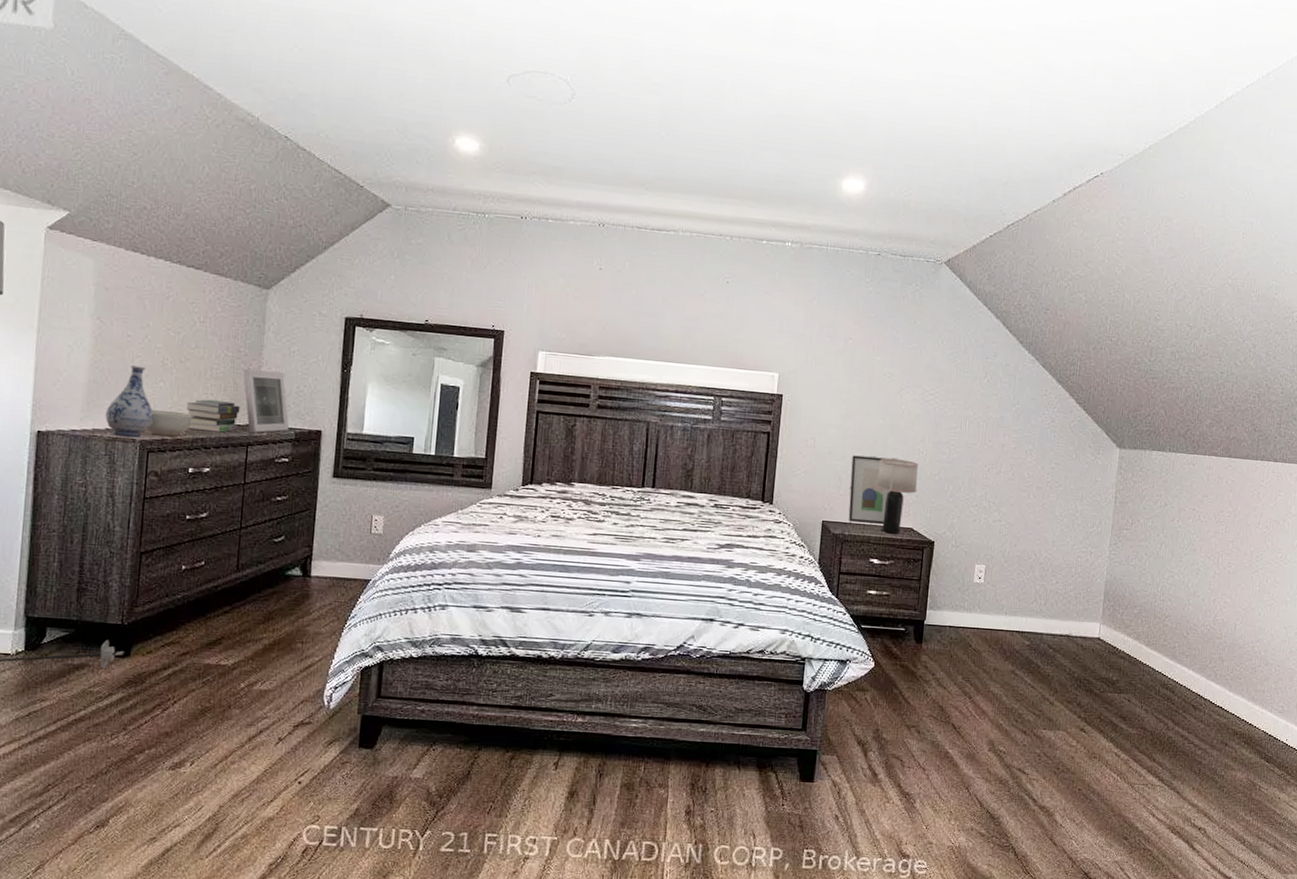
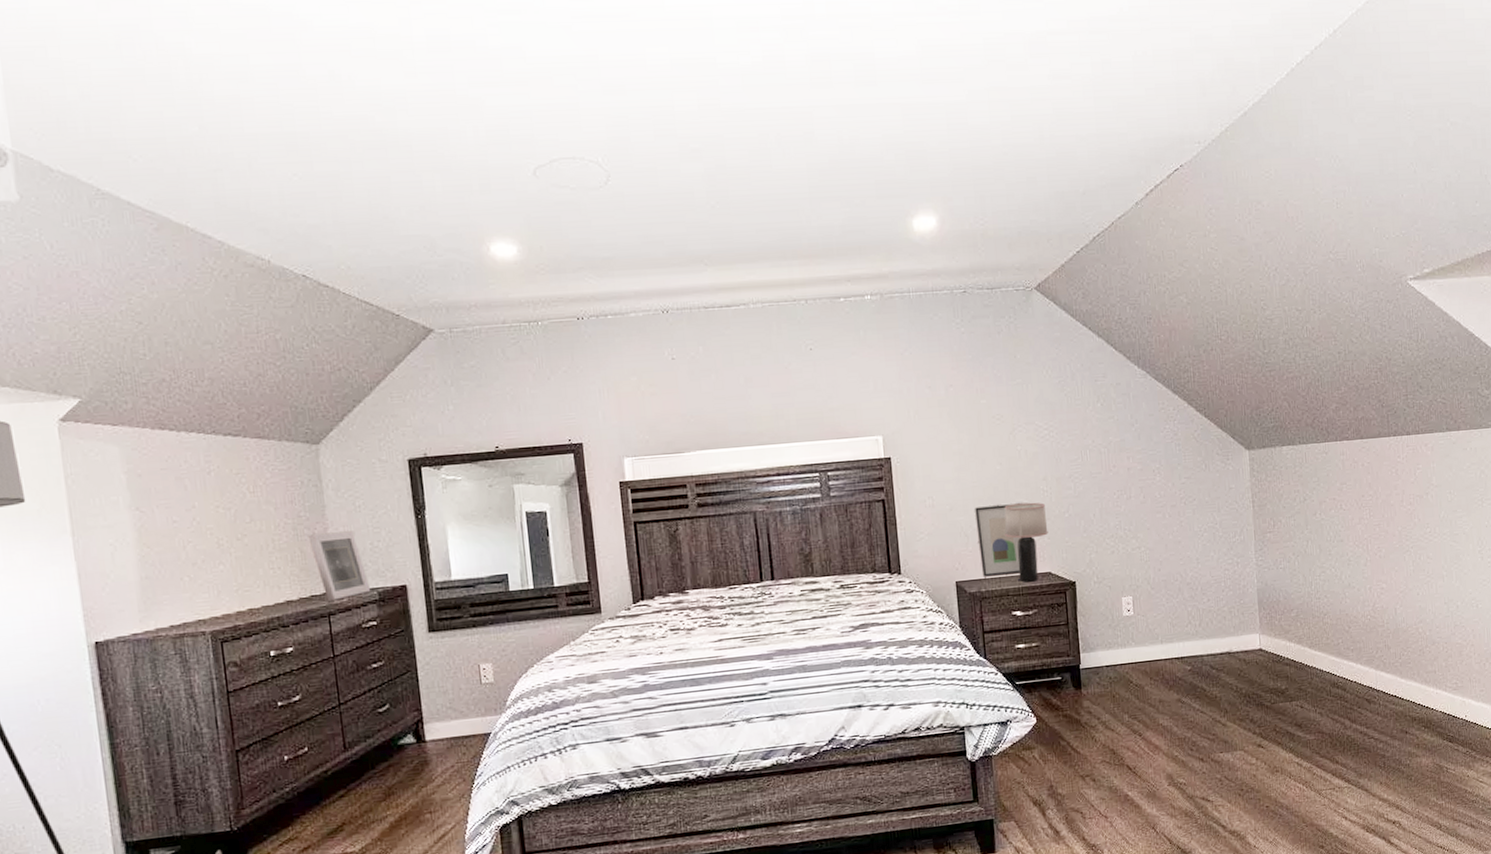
vase: present [105,365,154,438] -> none [165,552,221,632]
bowl: present [146,410,192,438] -> none [215,593,263,624]
books: present [187,399,240,433] -> none [254,572,314,609]

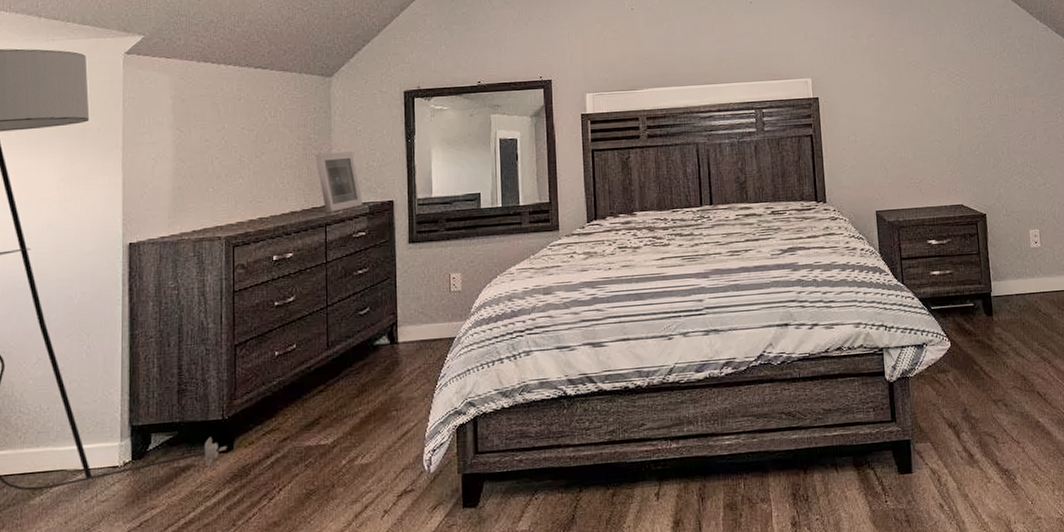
picture frame: present [975,503,1021,577] -> none [893,141,936,208]
table lamp: present [1004,502,1048,583] -> none [920,140,961,214]

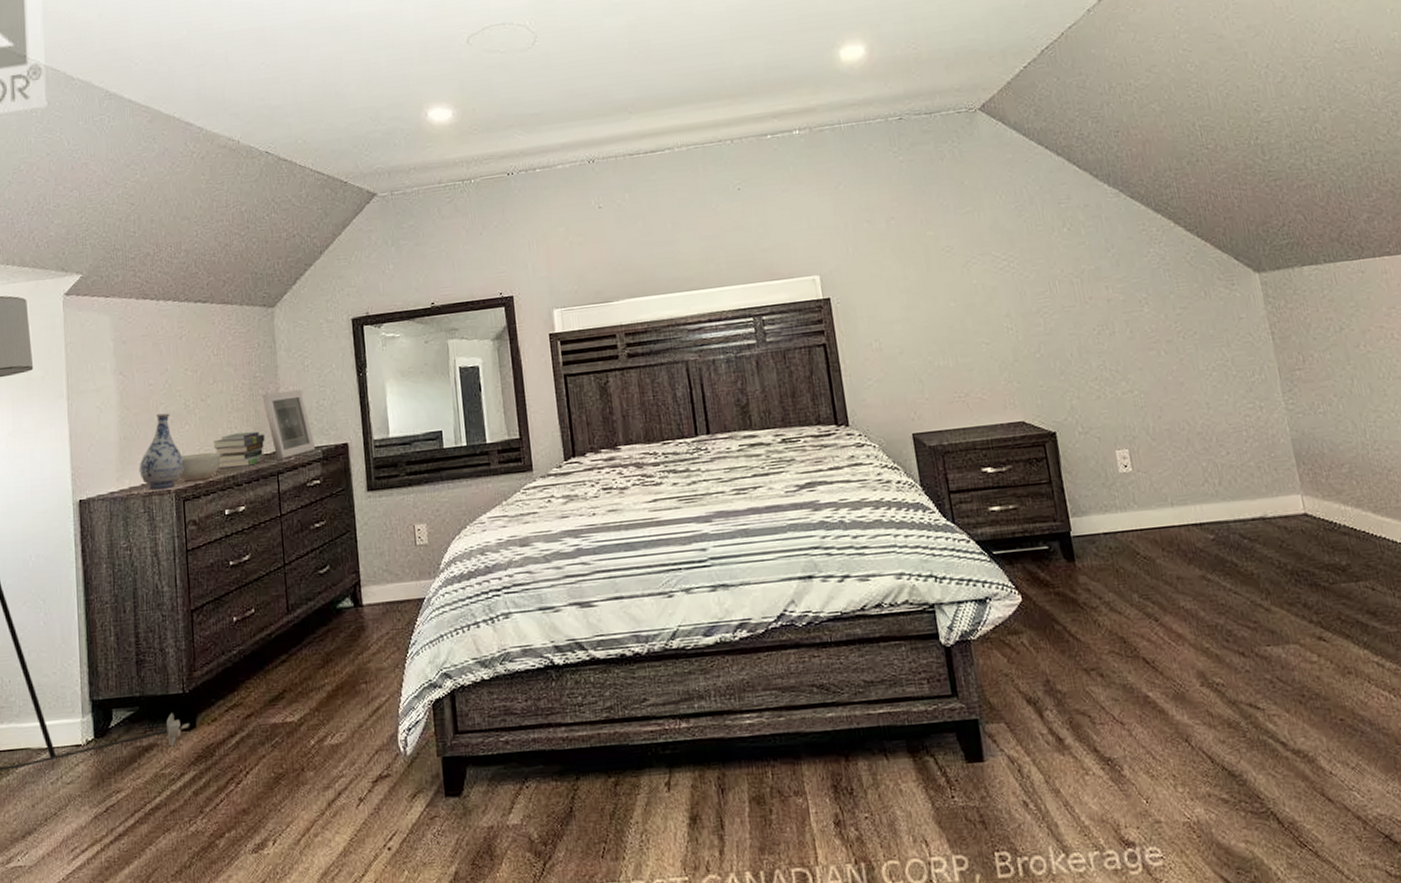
vase: none [191,167,237,236] -> present [139,413,185,491]
bowl: none [230,204,272,231] -> present [179,452,221,483]
books: none [266,187,315,219] -> present [214,431,265,468]

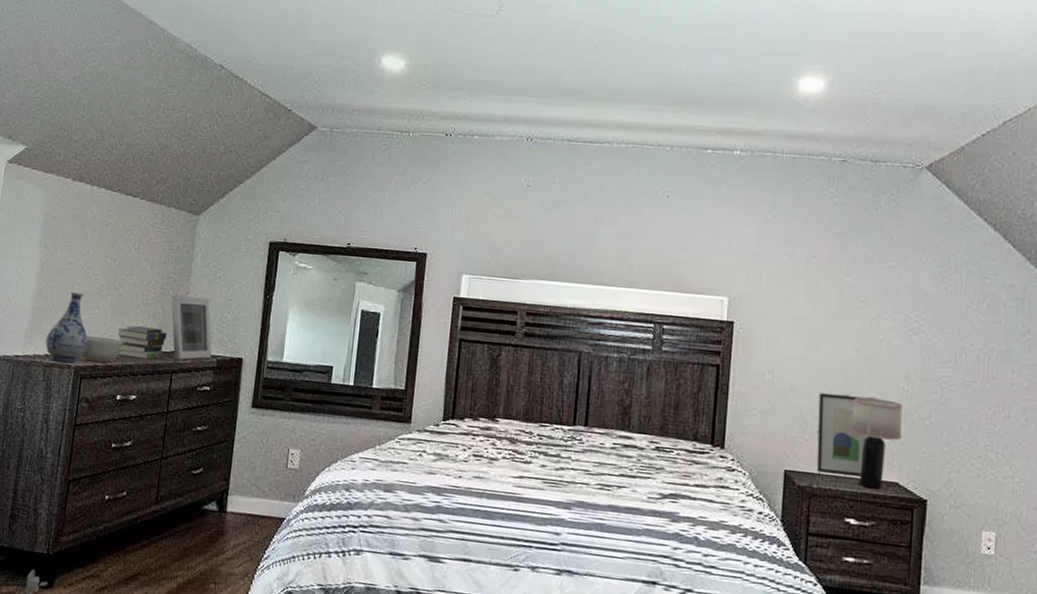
picture frame: none [928,344,988,428] -> present [816,393,873,477]
table lamp: none [962,342,1018,434] -> present [850,396,902,490]

